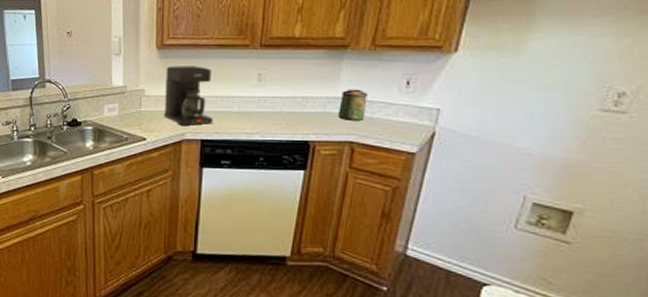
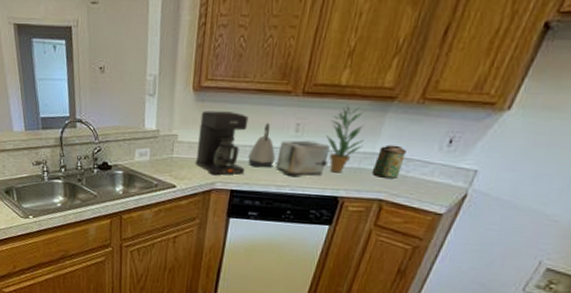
kettle: none [215,75,242,117] -> present [248,123,276,168]
toaster: none [243,88,293,124] -> present [275,140,330,177]
potted plant: none [287,54,325,118] -> present [325,104,365,173]

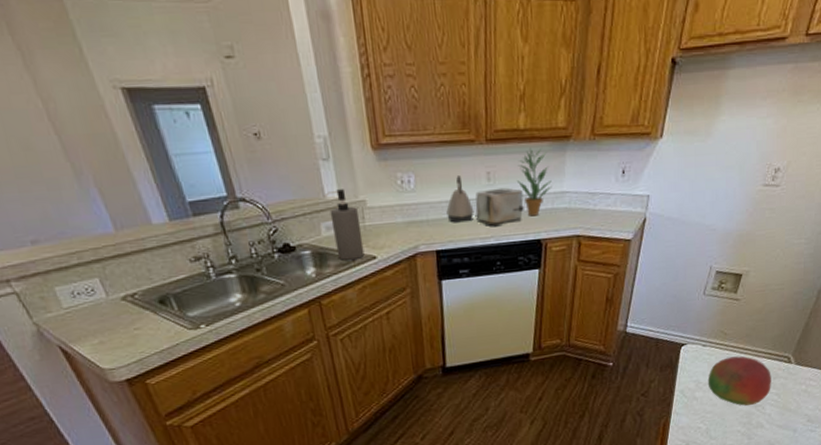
soap dispenser: none [142,122,169,185] -> present [323,189,365,260]
coffee maker: present [195,110,249,175] -> none [386,167,447,237]
canister: present [371,145,406,178] -> none [565,181,590,215]

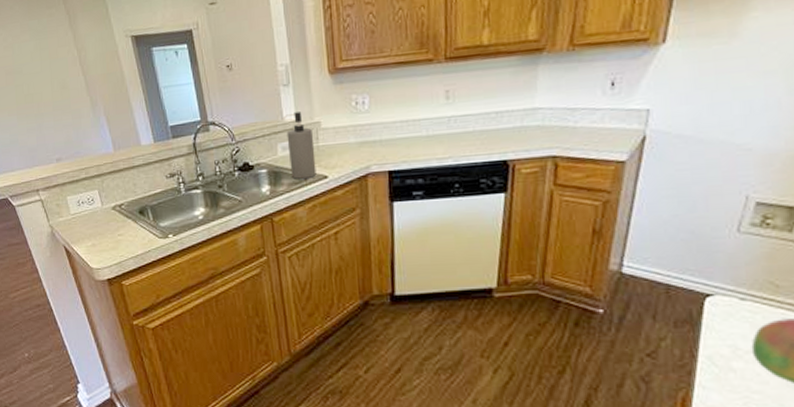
kettle: present [446,176,474,223] -> none [400,95,431,143]
toaster: present [475,187,524,227] -> none [432,105,488,147]
potted plant: present [516,147,552,217] -> none [479,63,521,136]

